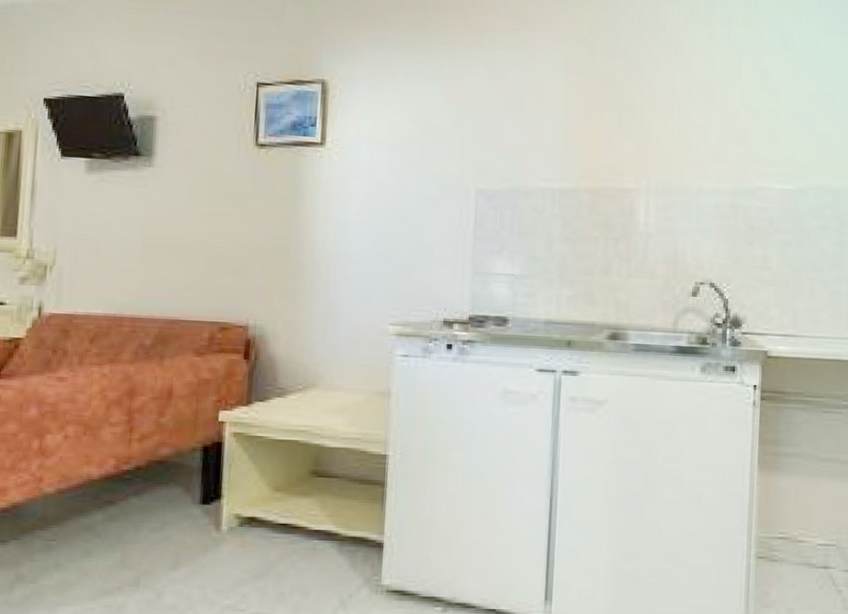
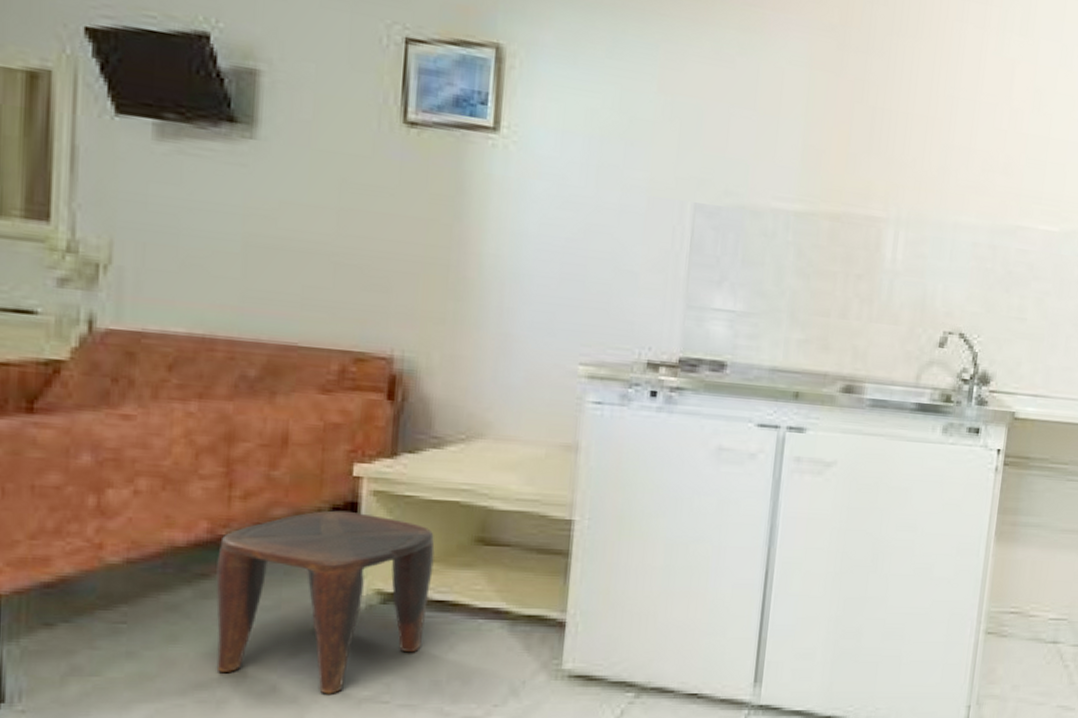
stool: none [118,449,280,602] -> present [216,510,435,694]

